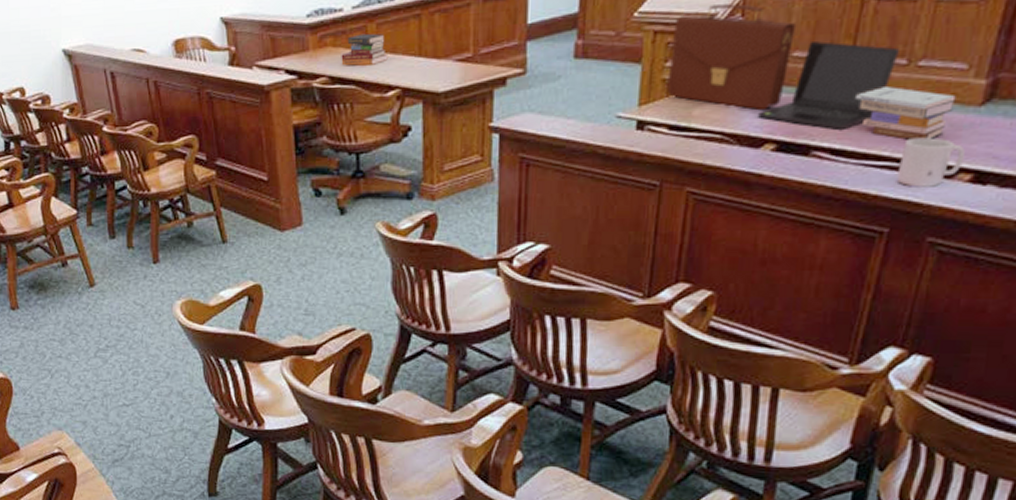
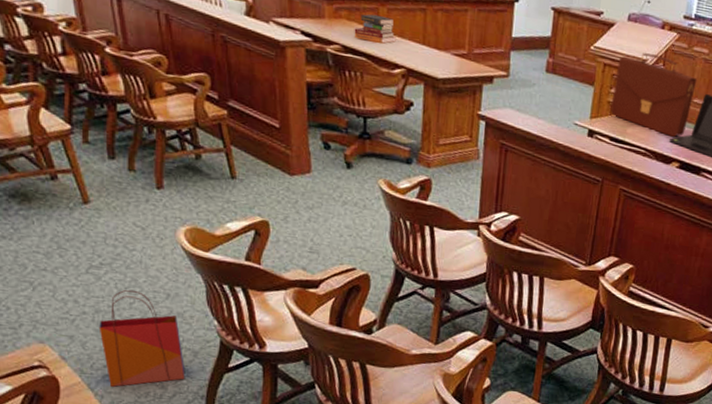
shopping bag: none [107,370,187,472] -> present [99,289,185,387]

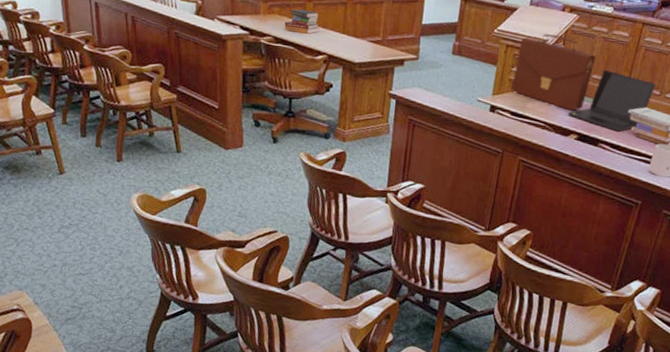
shopping bag: present [99,289,185,387] -> none [65,246,131,329]

